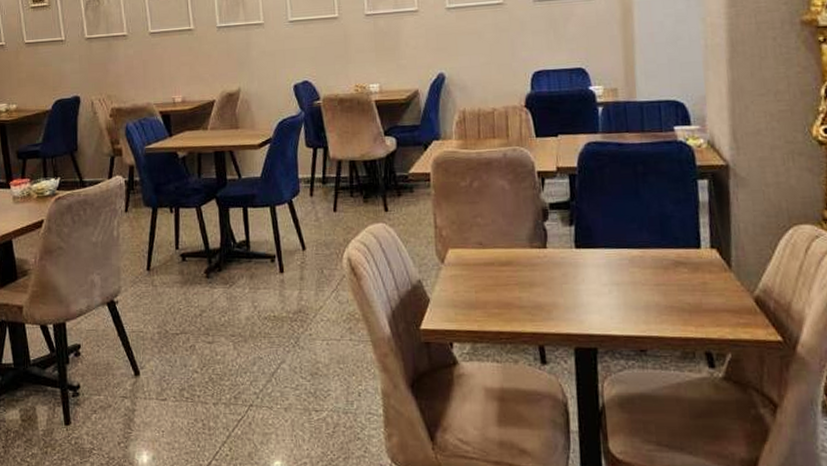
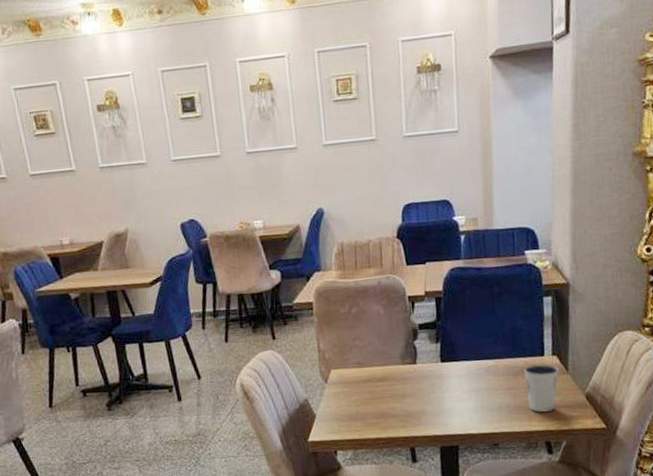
dixie cup: none [675,257,720,315] -> present [523,364,559,412]

